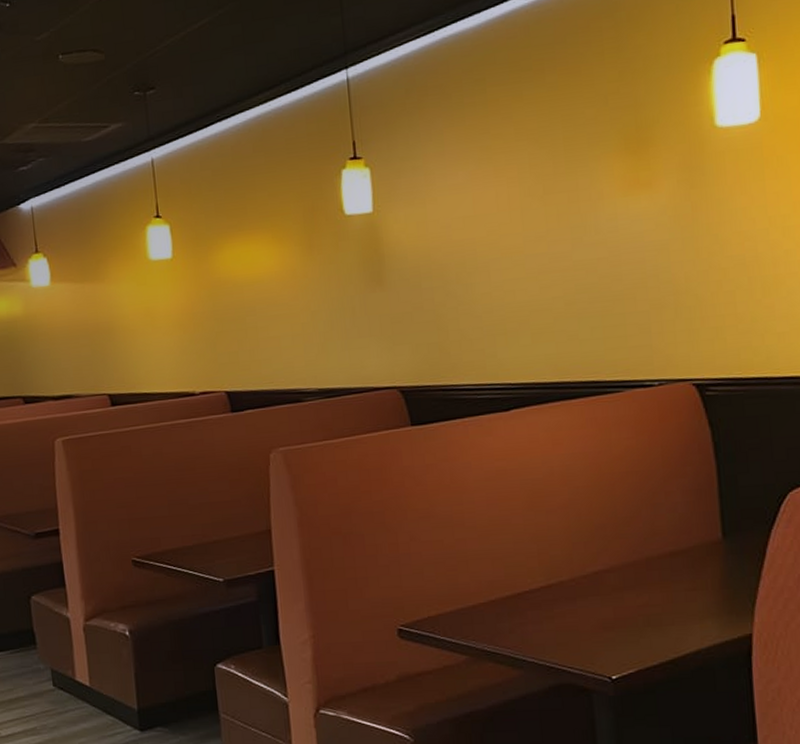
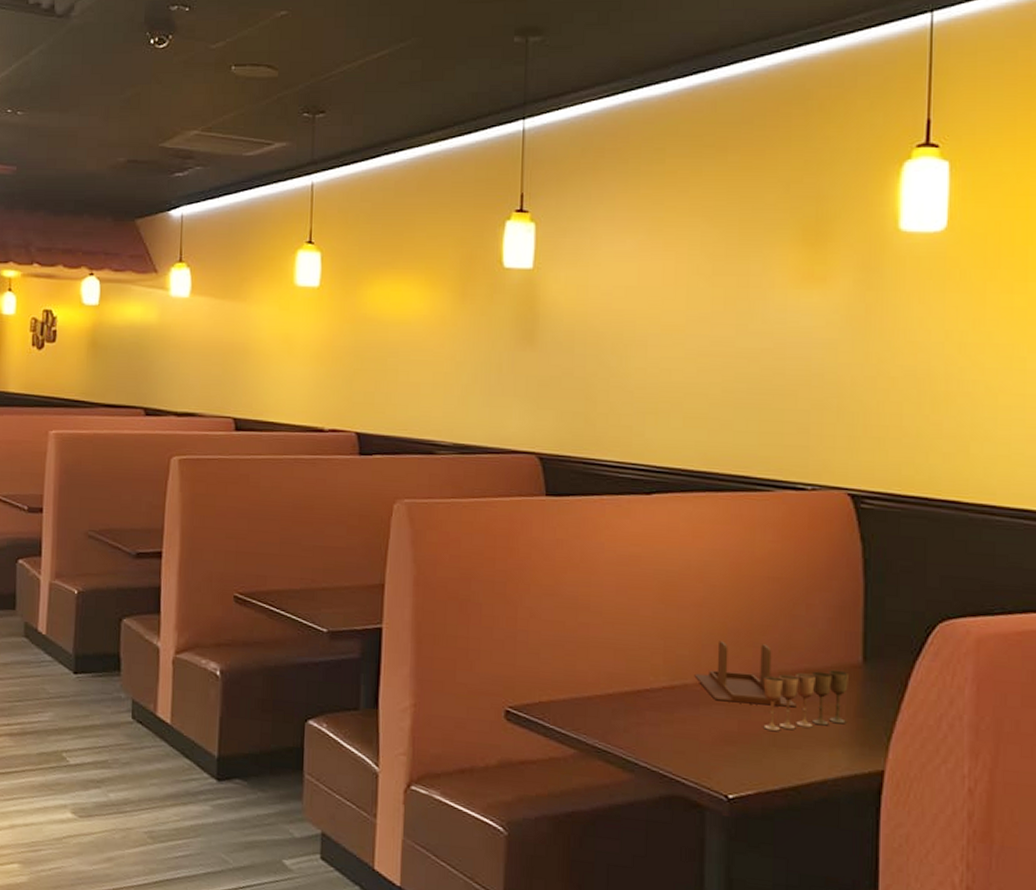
napkin holder: none [568,534,666,593] -> present [694,641,797,708]
wine glass: none [632,548,712,613] -> present [763,669,849,732]

